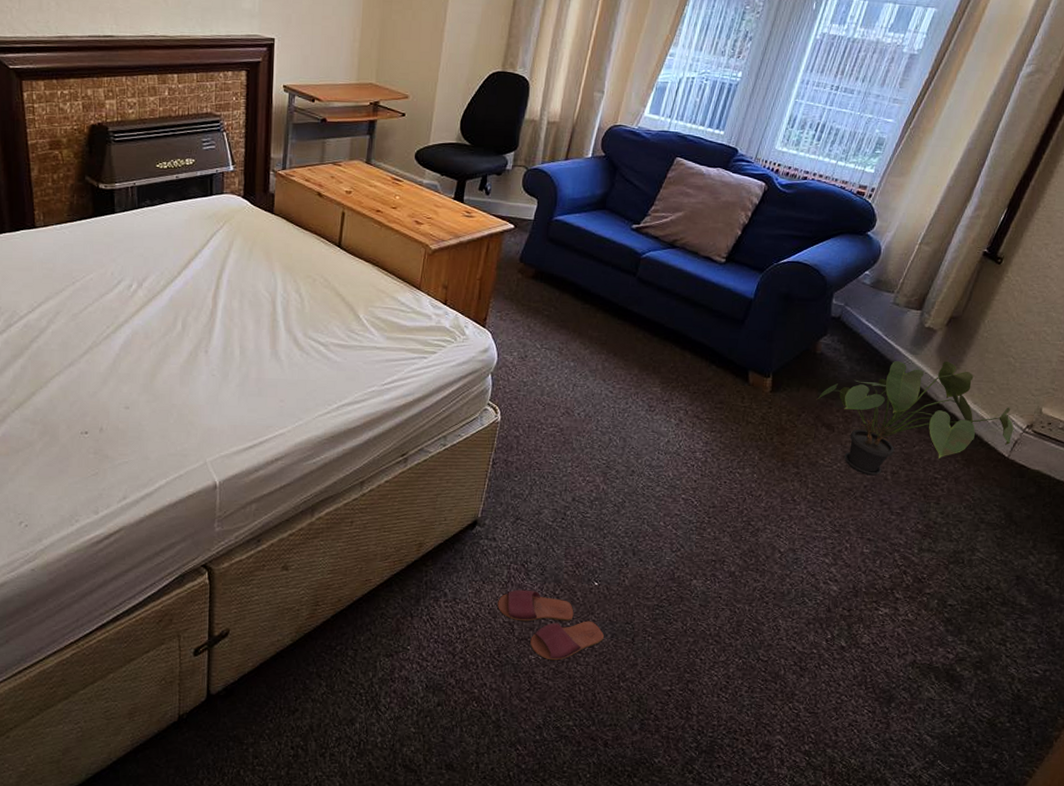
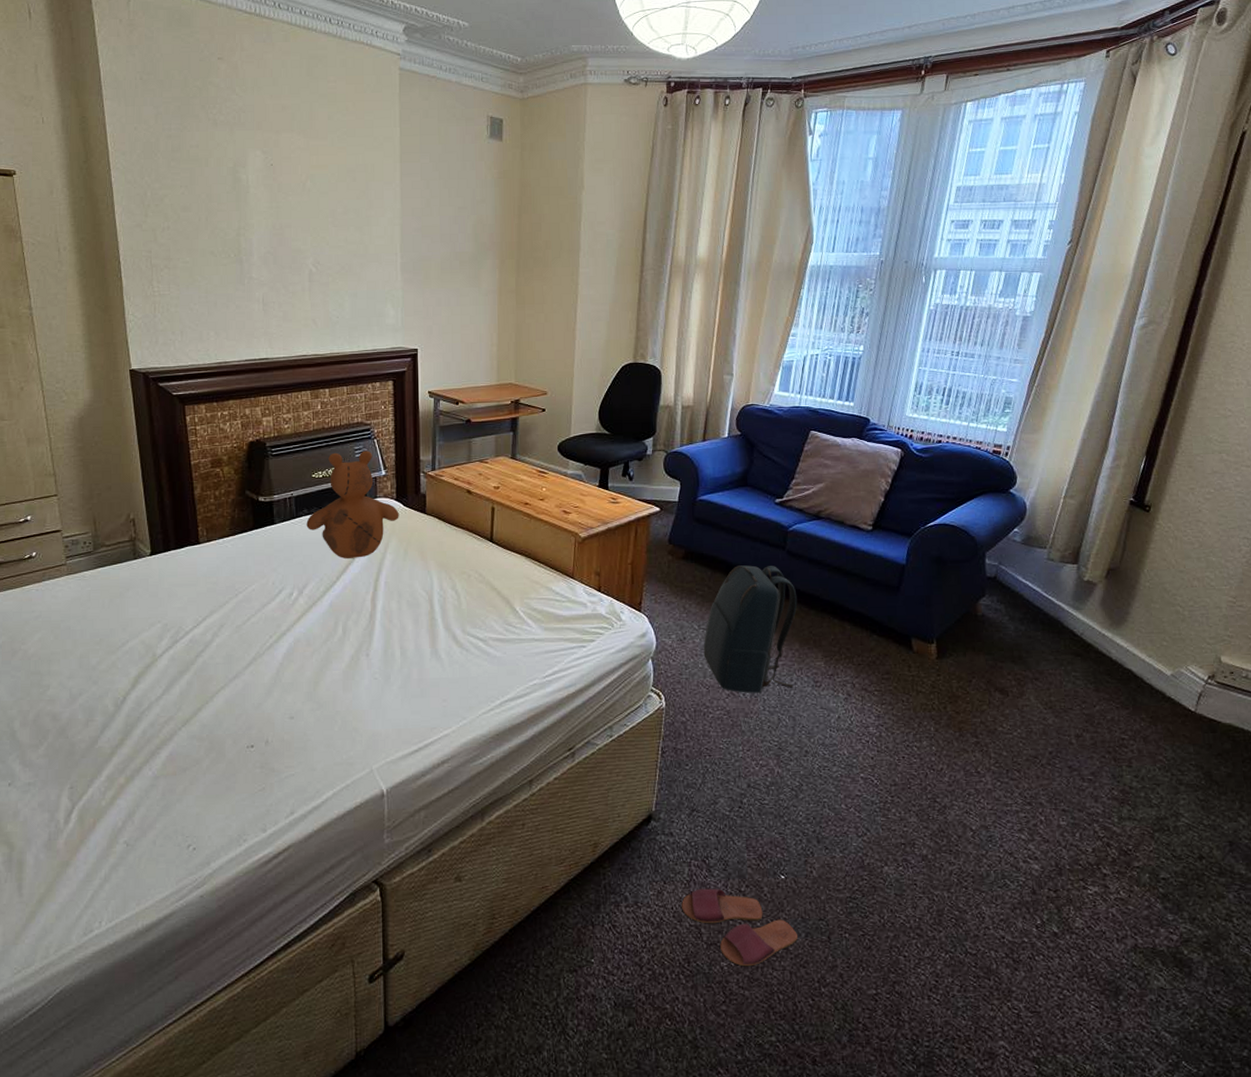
teddy bear: none [148,143,246,254] -> present [306,450,399,558]
backpack: none [543,288,642,413] -> present [703,565,798,693]
house plant: present [816,361,1014,476] -> none [984,614,1195,741]

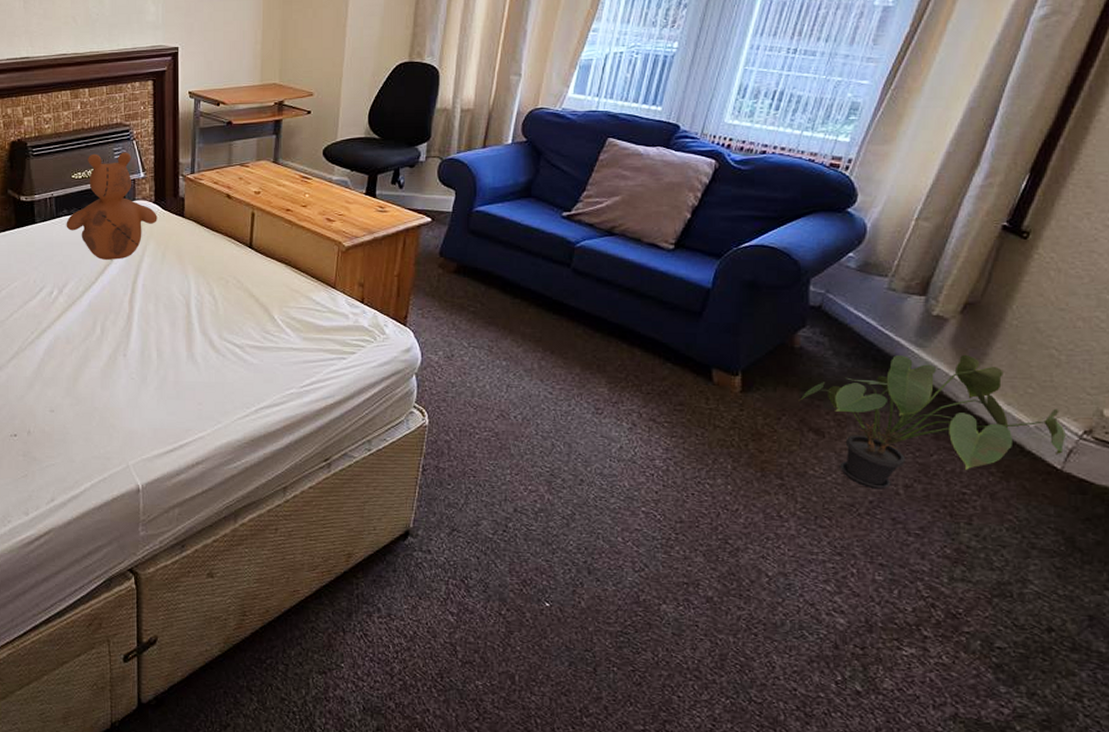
slippers: present [681,888,799,967] -> none [437,607,561,689]
backpack: present [703,565,798,693] -> none [472,282,581,416]
house plant: none [984,614,1195,741] -> present [798,354,1066,490]

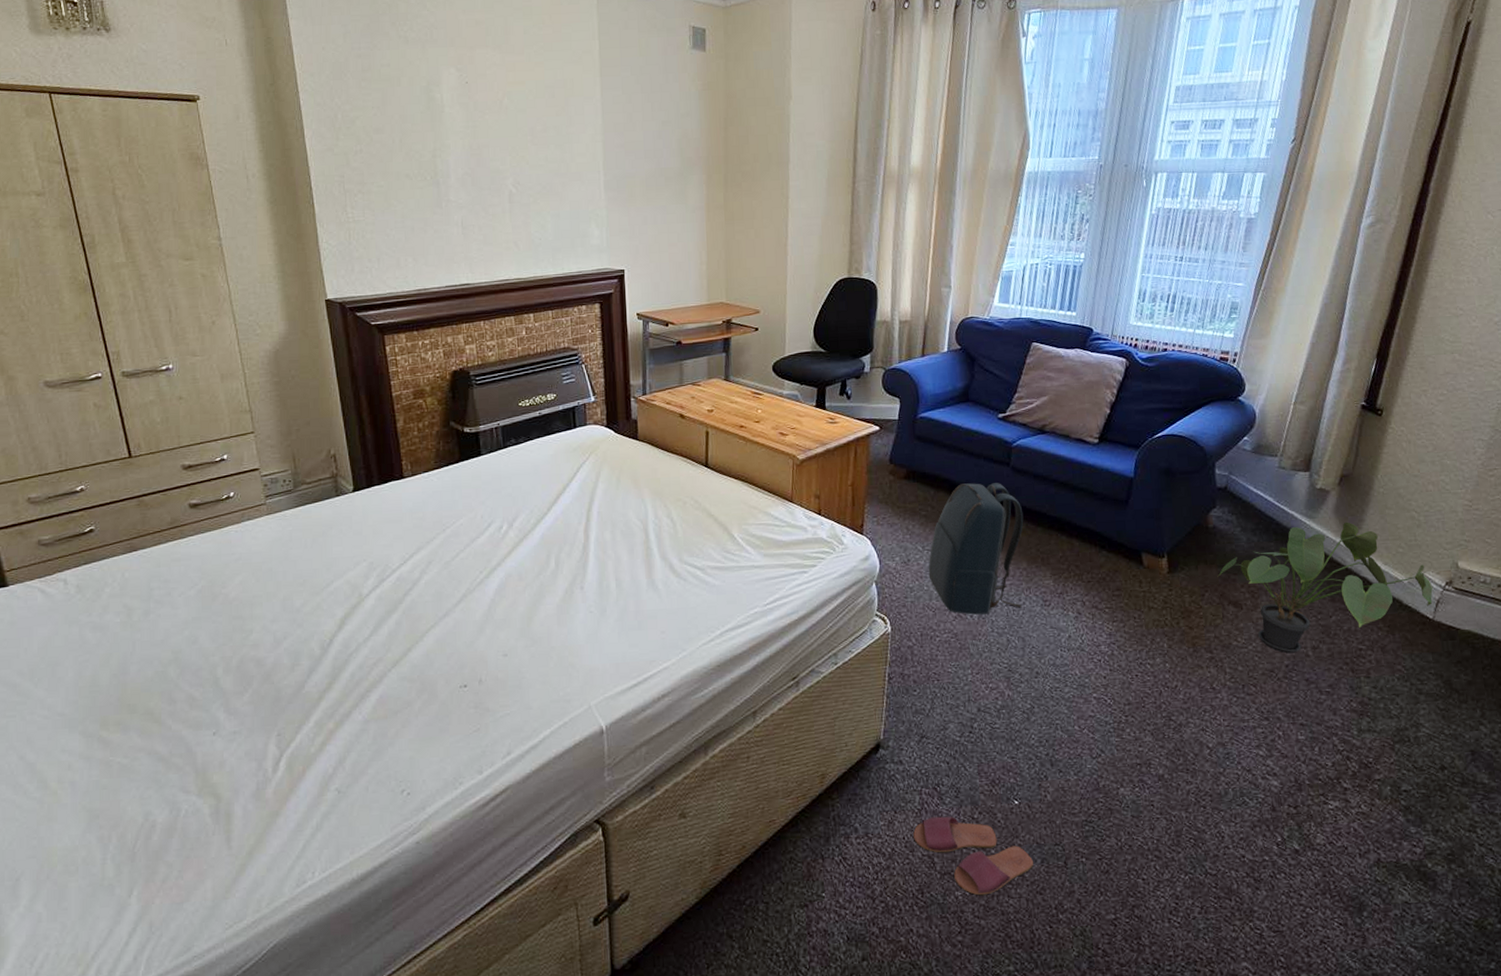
teddy bear: present [66,152,157,260] -> none [514,376,610,489]
slippers: none [437,607,561,689] -> present [913,816,1034,896]
backpack: none [472,282,581,416] -> present [928,483,1024,615]

